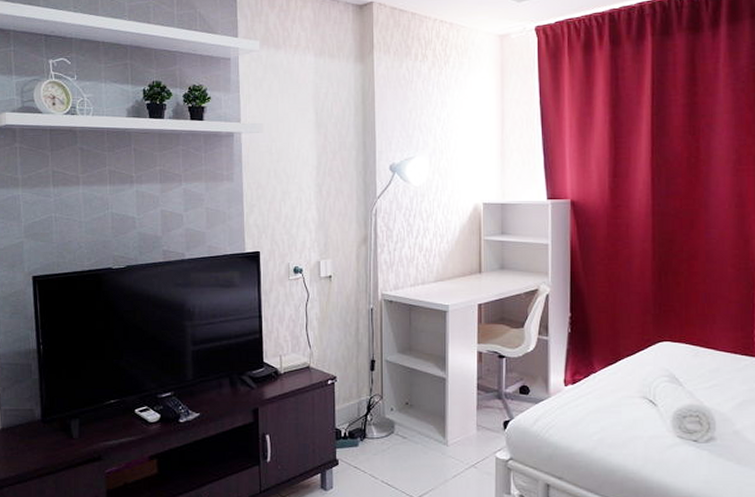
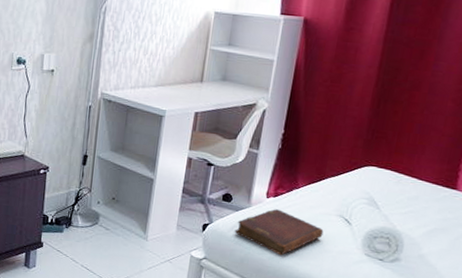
diary: none [537,397,630,448] -> present [234,209,324,256]

